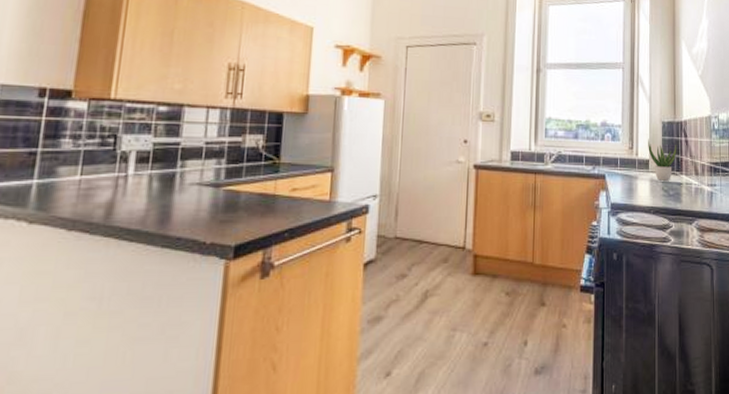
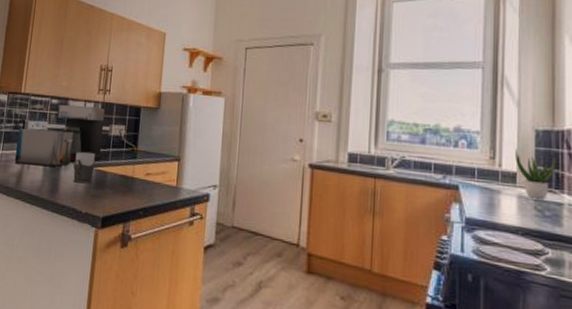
toaster: none [101,144,193,192] -> present [14,128,75,168]
coffee maker: none [166,112,235,184] -> present [56,104,105,163]
mug: none [192,169,224,208] -> present [73,151,95,184]

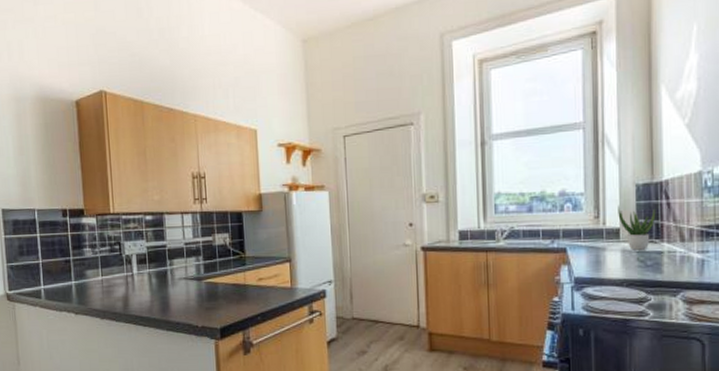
toaster: present [14,128,75,168] -> none [115,246,178,288]
coffee maker: present [56,104,105,163] -> none [153,217,209,279]
mug: present [73,151,95,184] -> none [181,265,204,298]

